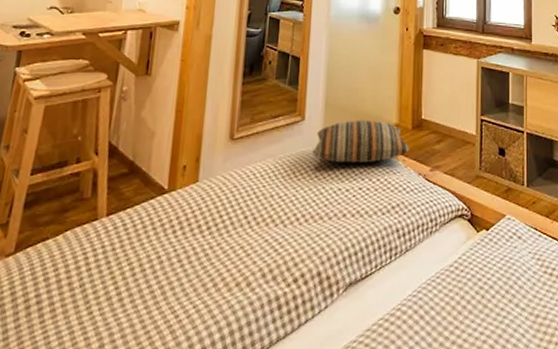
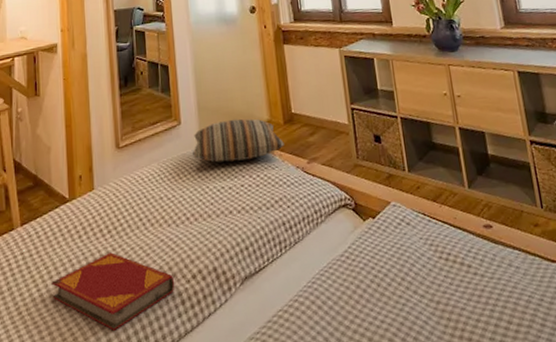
hardback book: none [131,250,274,335] -> present [51,252,175,331]

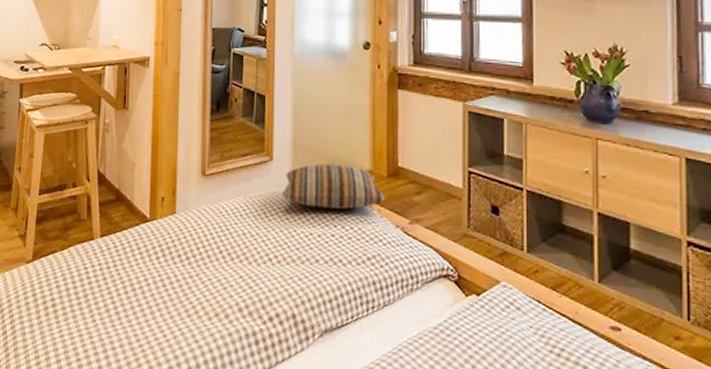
hardback book: present [51,252,175,331] -> none [126,279,250,356]

